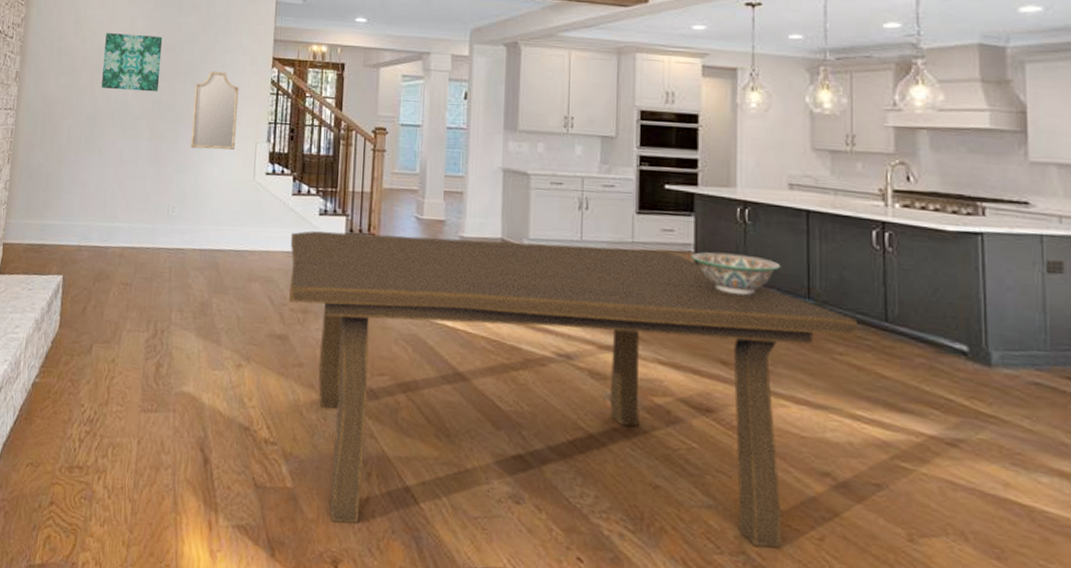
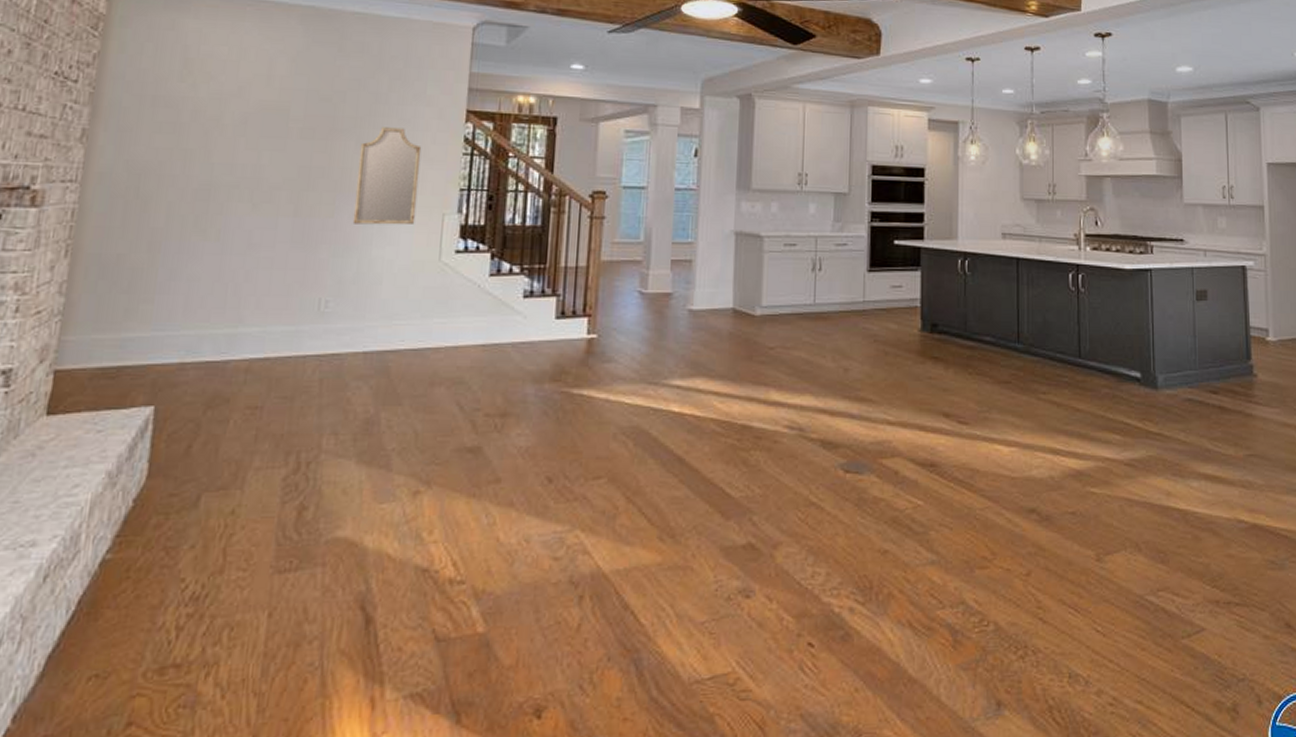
wall art: present [101,33,163,92] -> none [221,77,315,154]
dining table: present [289,231,857,548] -> none [484,308,1057,664]
decorative bowl: present [690,252,781,295] -> none [917,305,995,345]

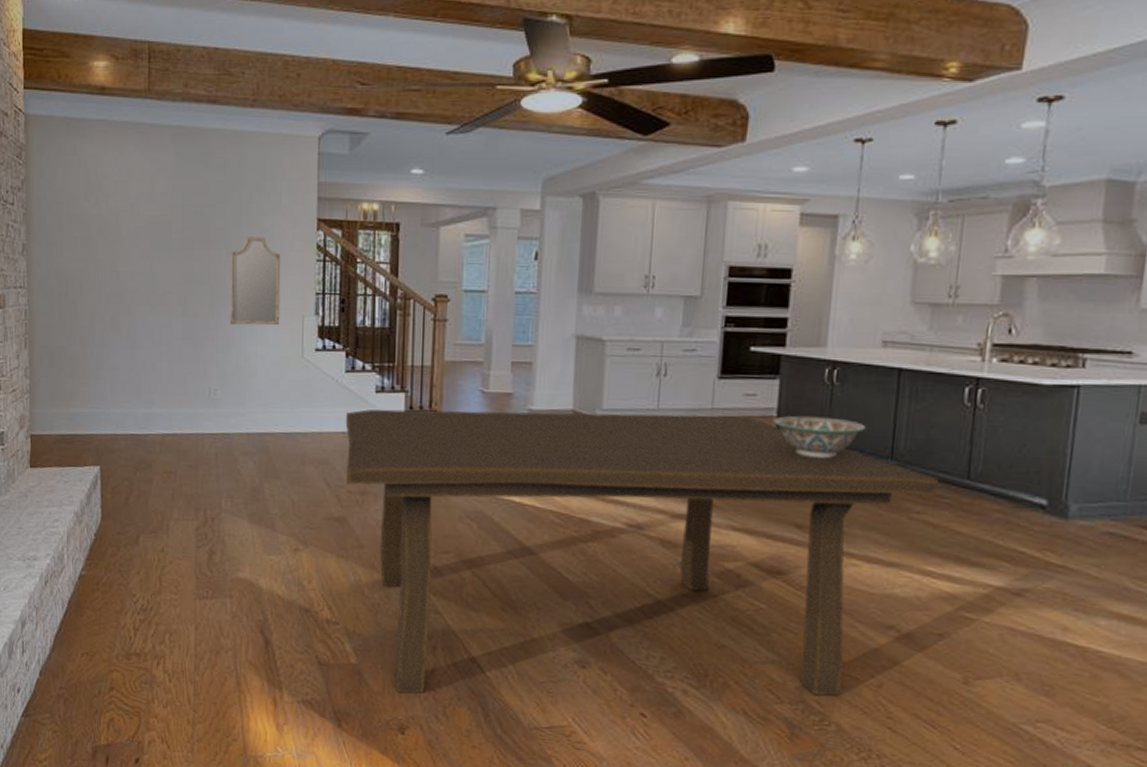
dining table: none [484,308,1057,664] -> present [345,409,938,696]
decorative bowl: none [917,305,995,345] -> present [772,415,866,458]

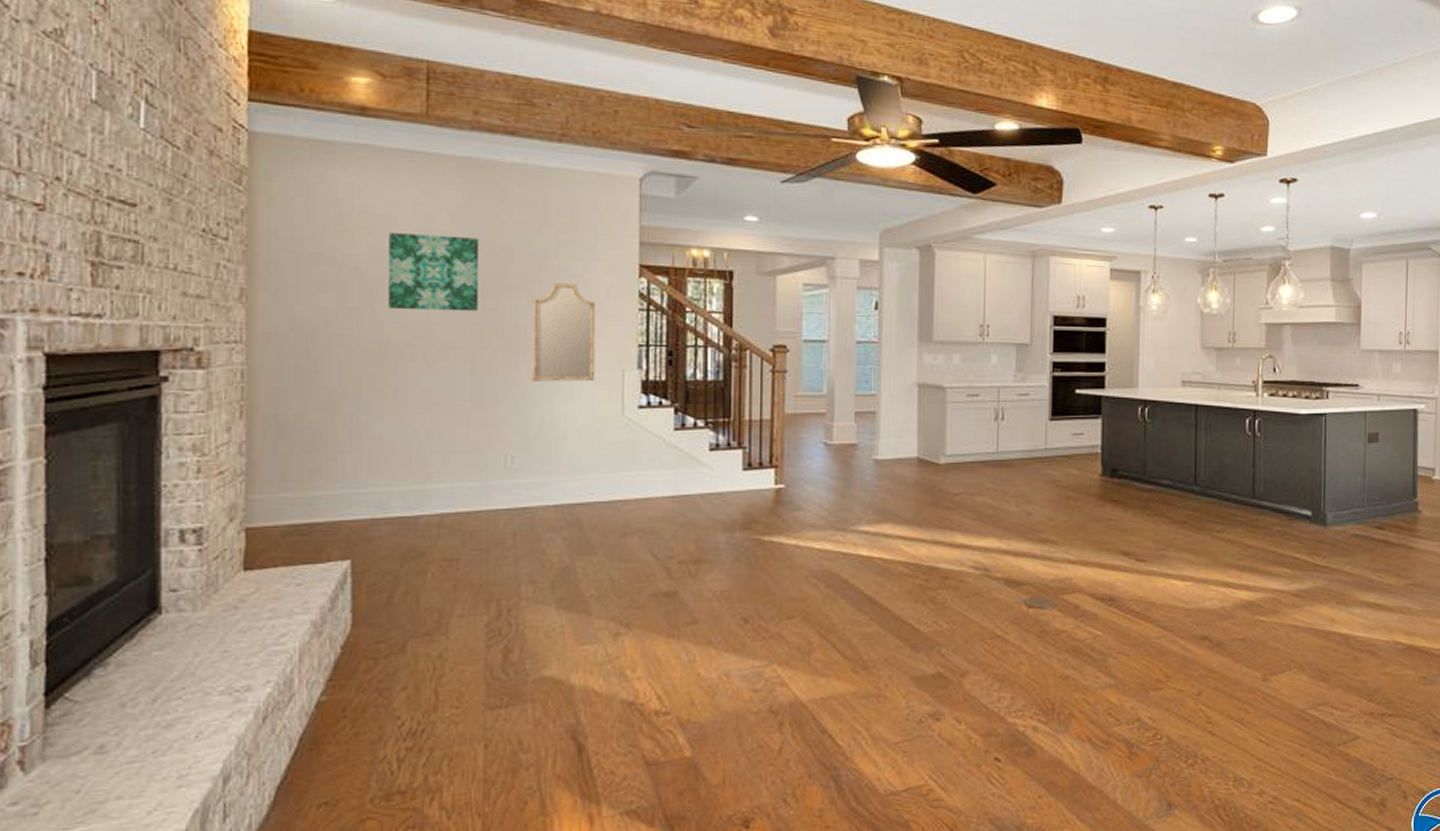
wall art: none [122,195,189,263] -> present [389,233,480,312]
dining table: present [345,409,938,696] -> none [674,455,1232,782]
decorative bowl: present [772,415,866,458] -> none [1097,451,1174,488]

